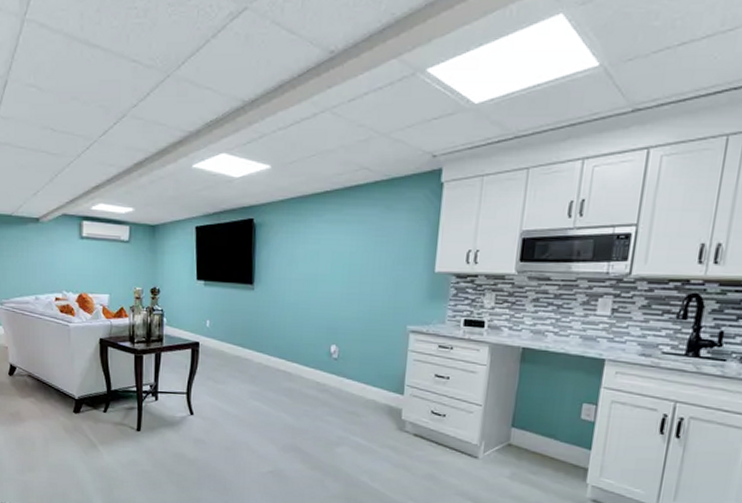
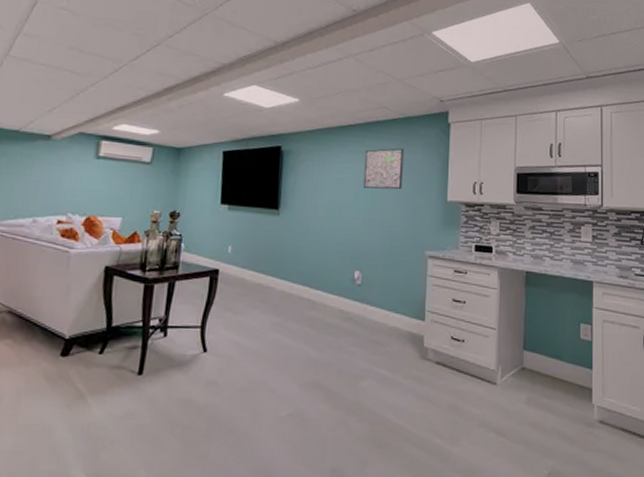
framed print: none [340,215,387,261] -> present [363,148,404,190]

